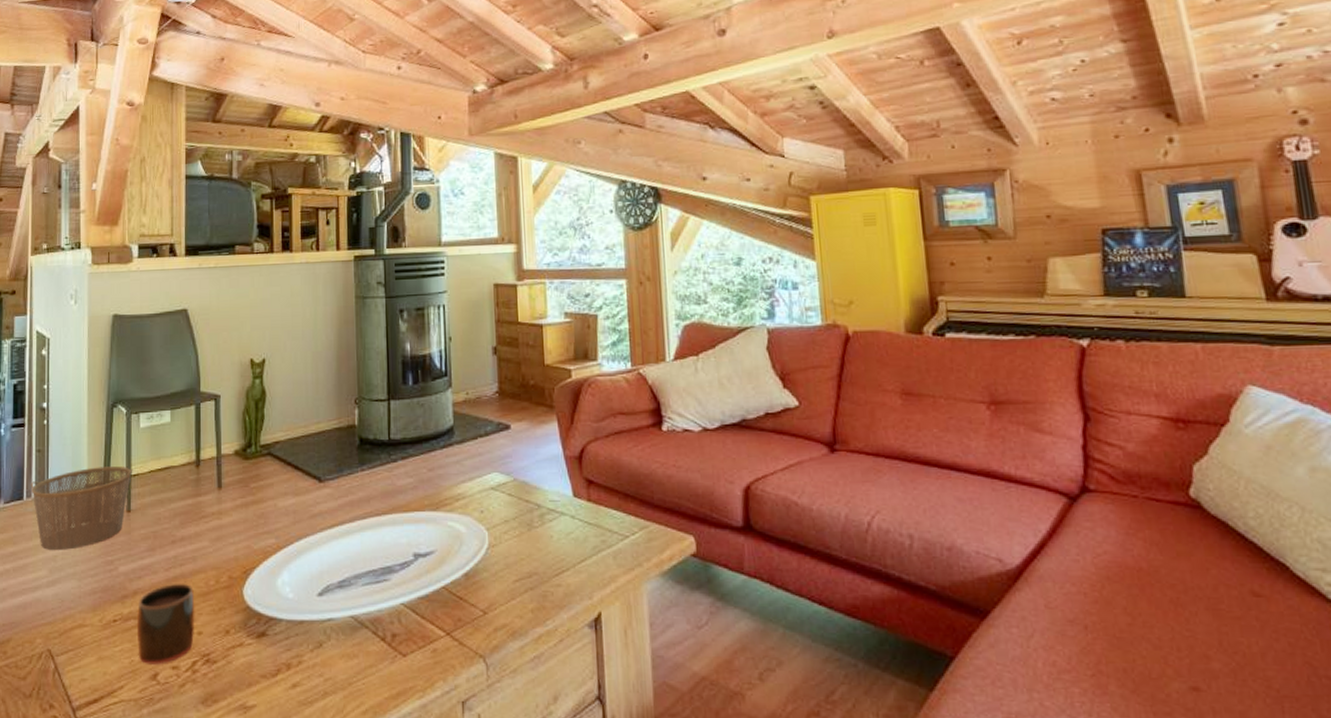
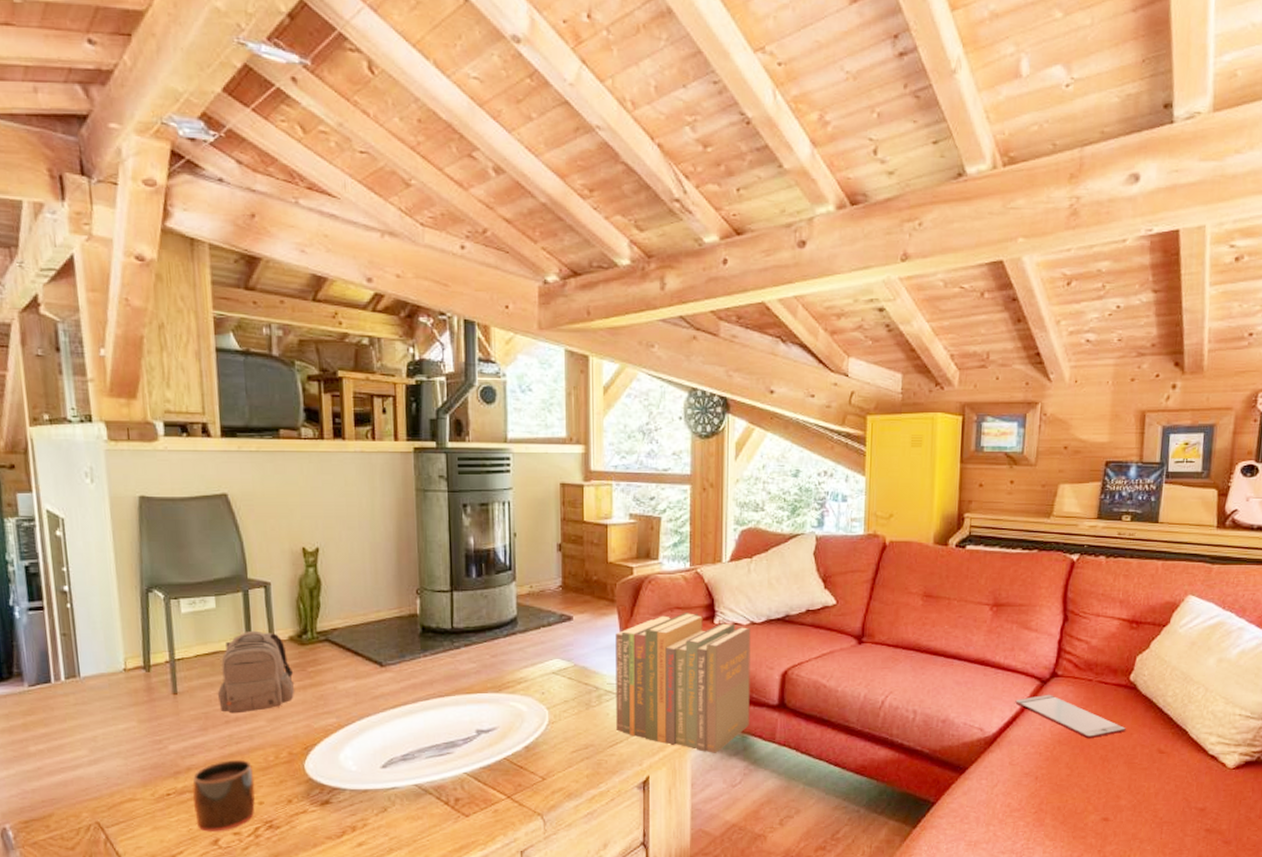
basket: present [30,466,133,550] -> none [58,651,177,731]
backpack: none [166,444,238,533] -> present [217,630,295,714]
books: none [556,417,712,586] -> present [615,611,751,753]
tablet: none [1039,514,1199,573] -> present [1015,694,1126,738]

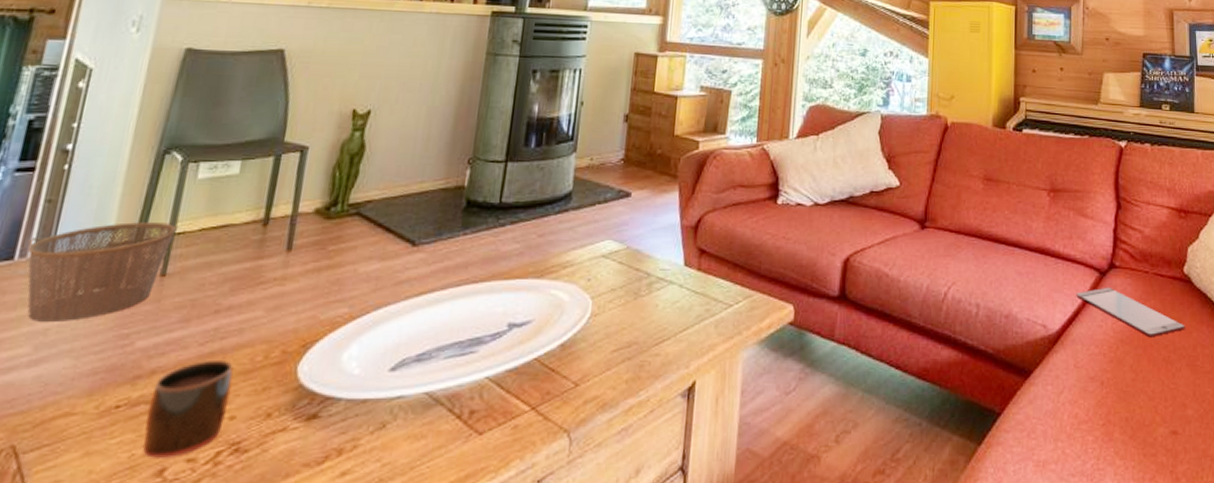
basket: none [58,651,177,731] -> present [27,222,179,322]
backpack: present [217,630,295,714] -> none [212,201,311,301]
books: present [615,611,751,753] -> none [665,190,814,353]

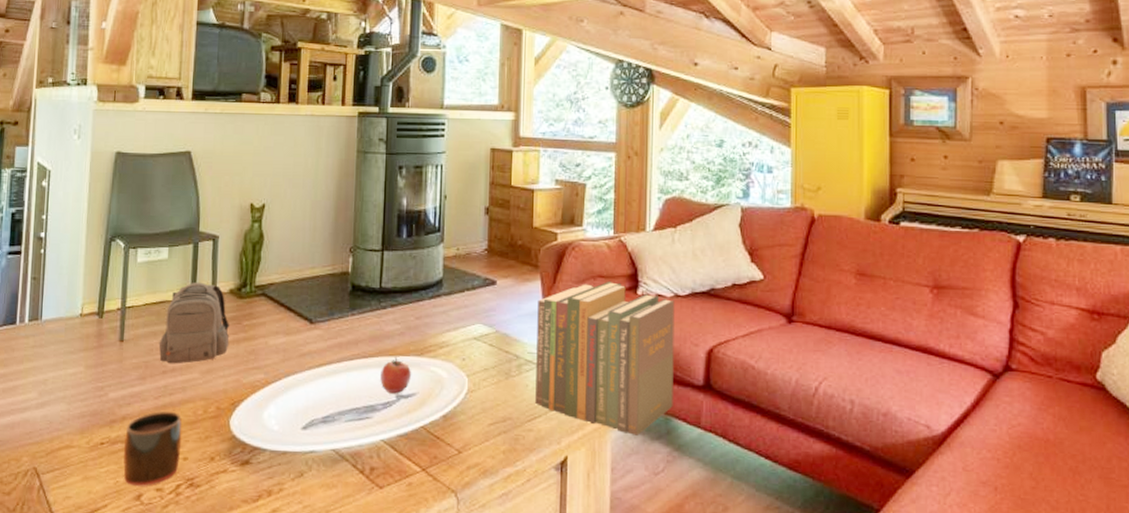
basket: present [27,222,179,322] -> none [24,297,128,375]
backpack: none [212,201,311,301] -> present [158,282,230,364]
apple: none [491,279,529,323] -> present [380,356,412,394]
books: none [665,190,814,353] -> present [535,280,675,436]
tablet: present [1076,287,1185,336] -> none [965,390,1097,445]

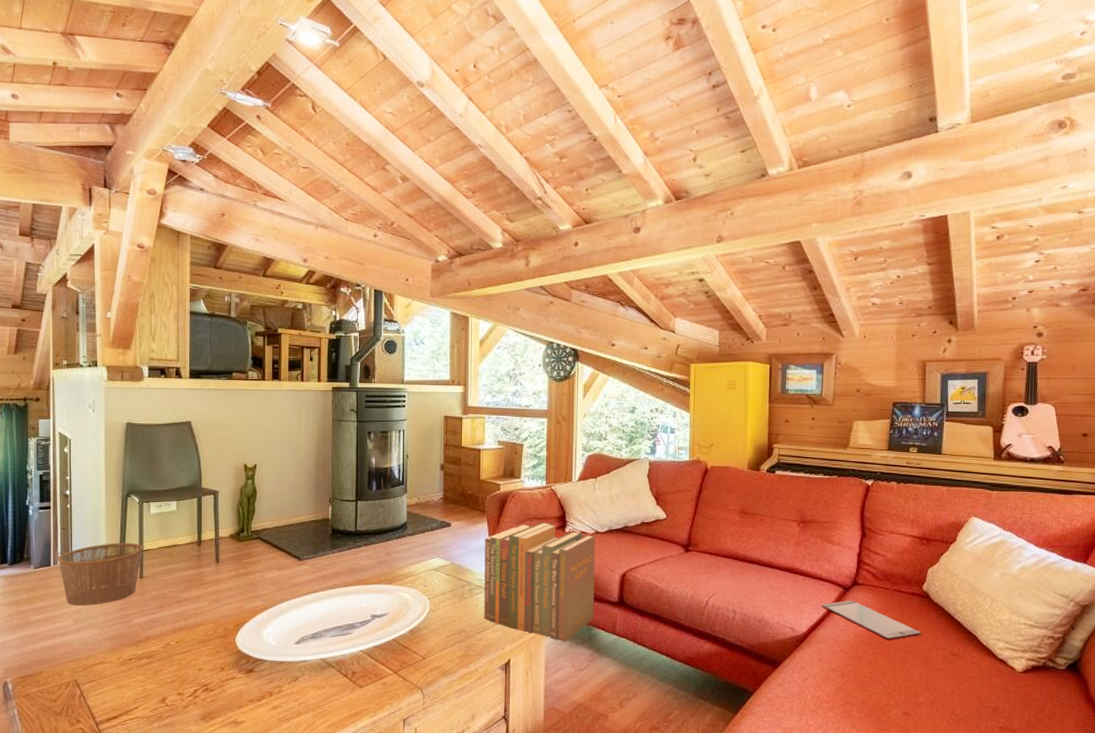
basket: none [24,297,128,375] -> present [57,543,145,606]
mug: present [123,411,183,486] -> none [148,633,197,692]
backpack: present [158,282,230,364] -> none [173,529,232,595]
apple: present [380,356,412,394] -> none [358,585,384,614]
tablet: none [965,390,1097,445] -> present [822,600,921,640]

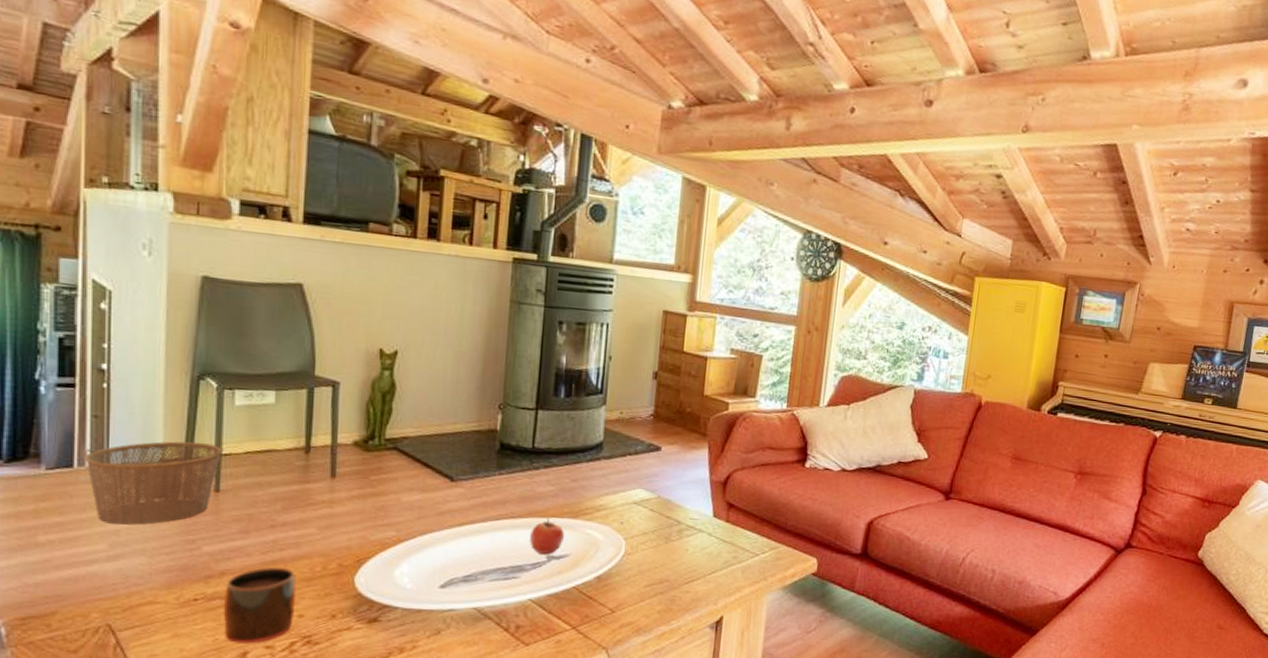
mug: none [148,633,197,692] -> present [223,567,297,644]
apple: none [358,585,384,614] -> present [530,517,565,555]
books: present [484,521,595,642] -> none [694,452,841,598]
tablet: present [822,600,921,640] -> none [1090,563,1190,609]

